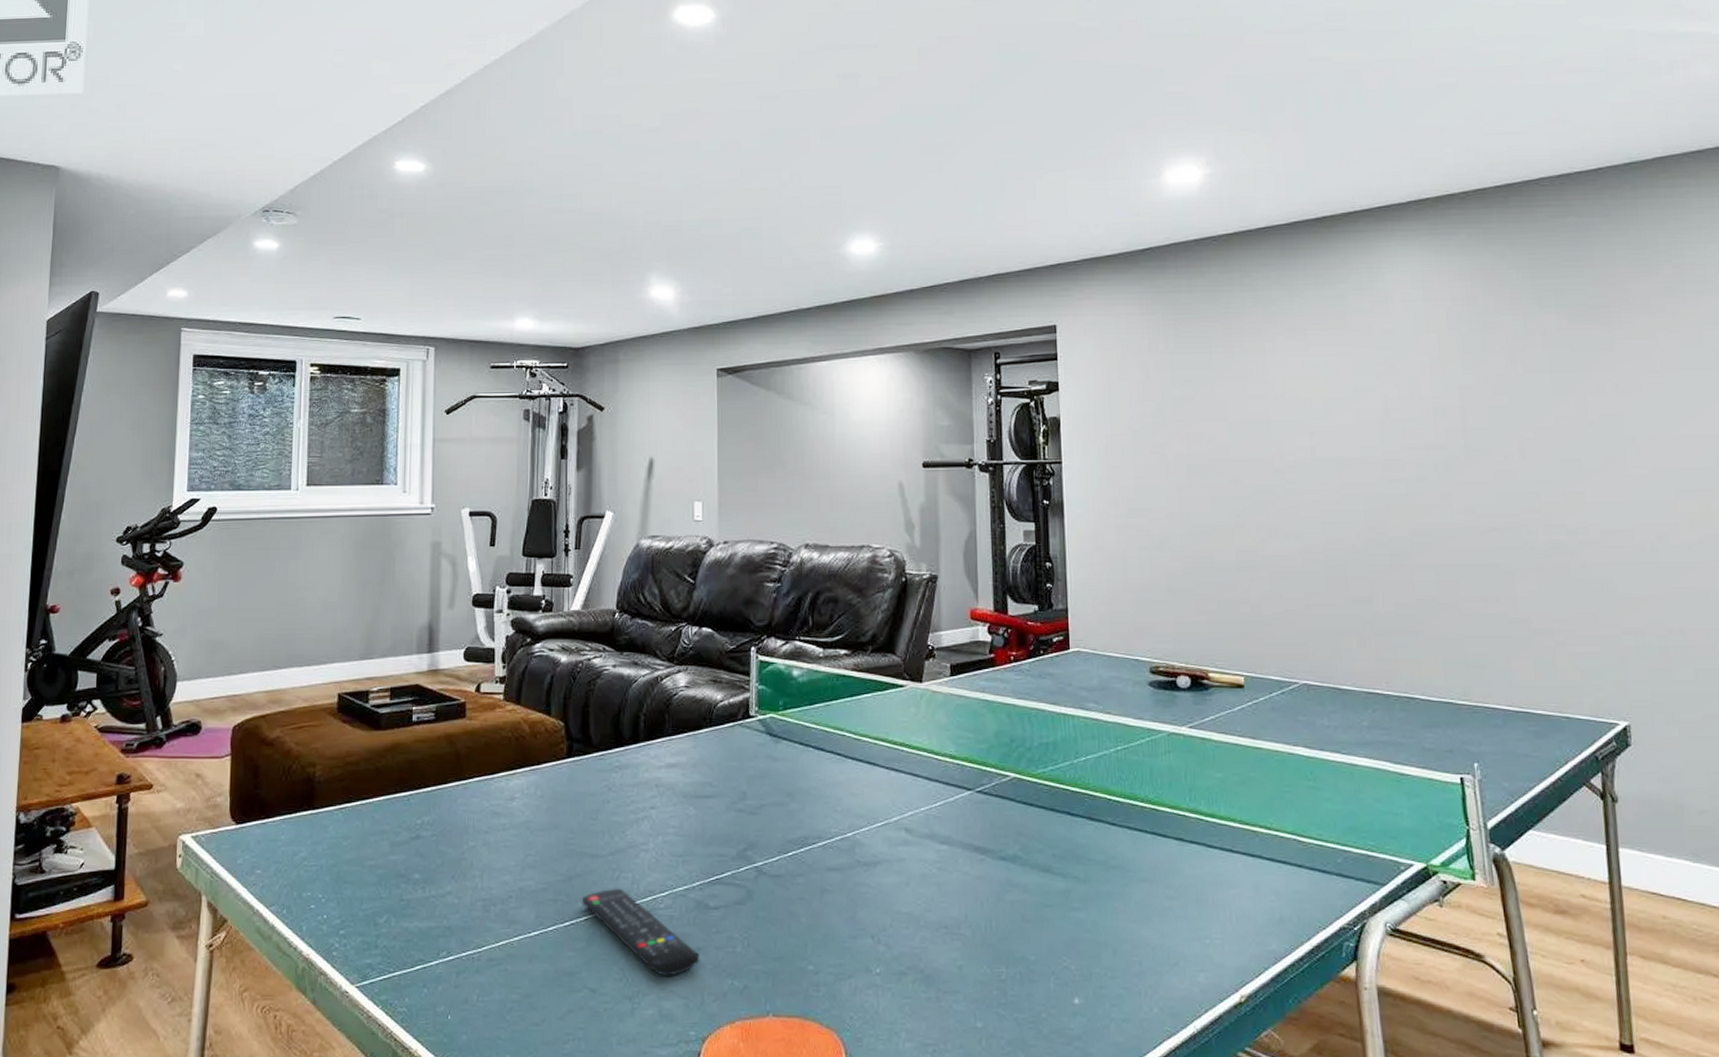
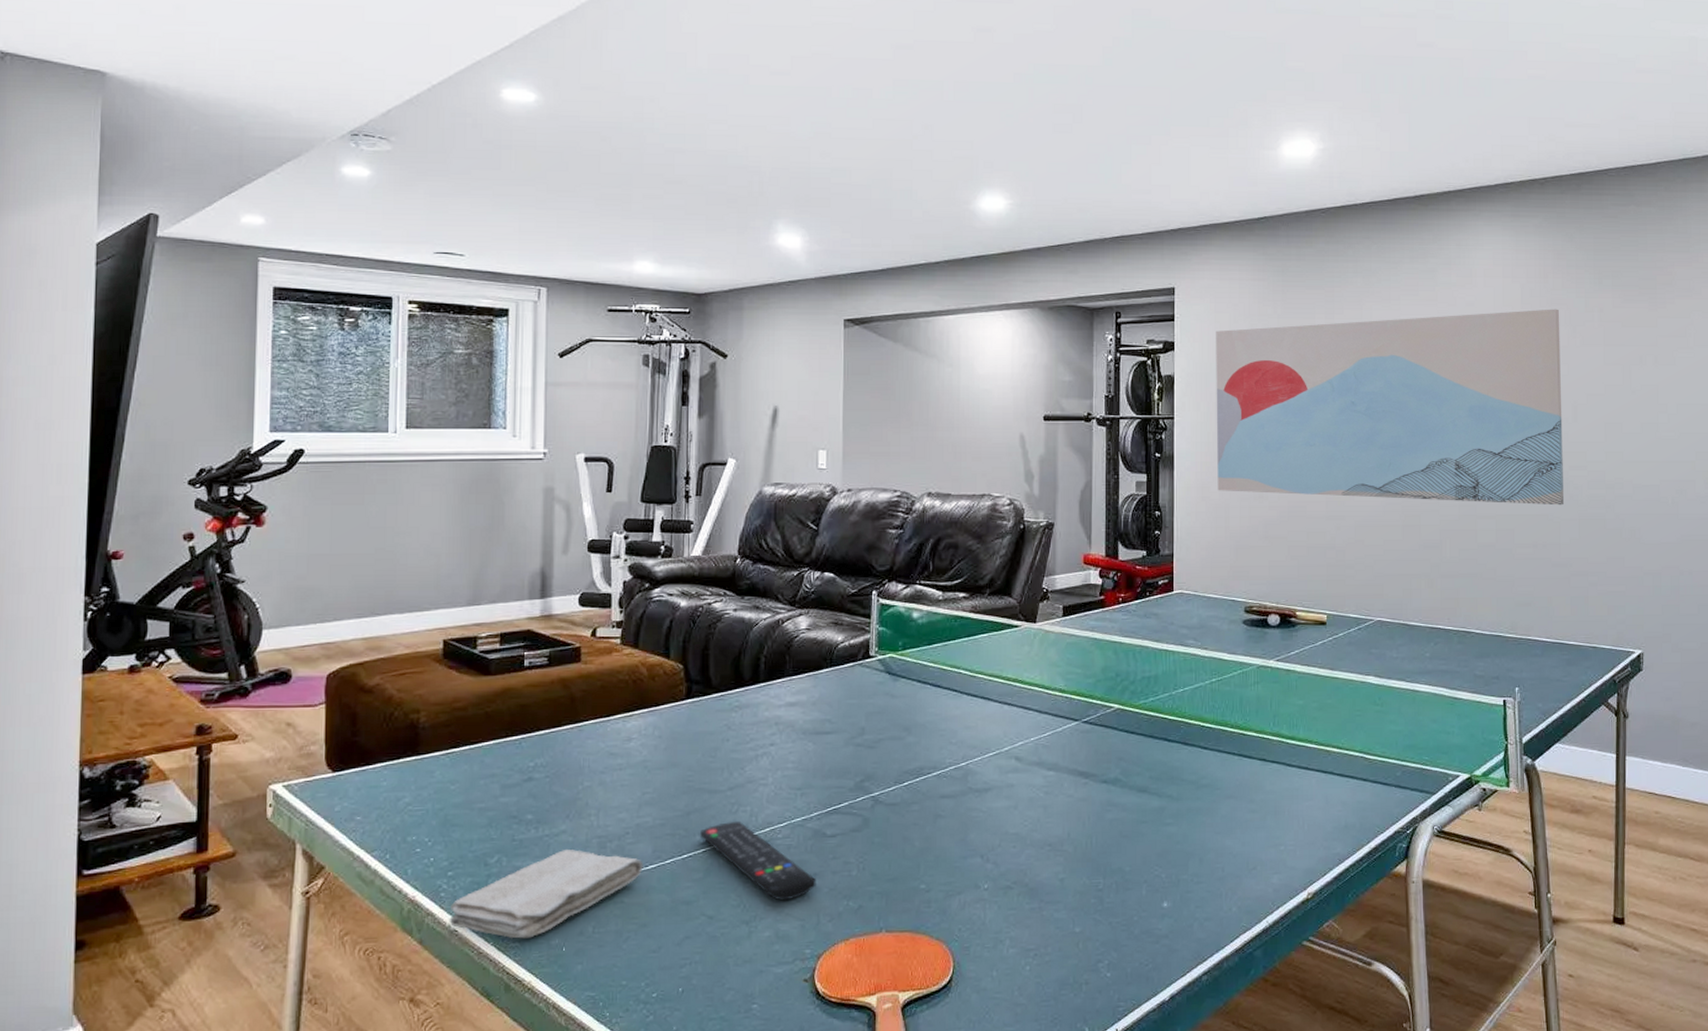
washcloth: none [340,911,526,1004] -> present [449,848,643,939]
wall art: none [1103,333,1518,554] -> present [1216,309,1565,506]

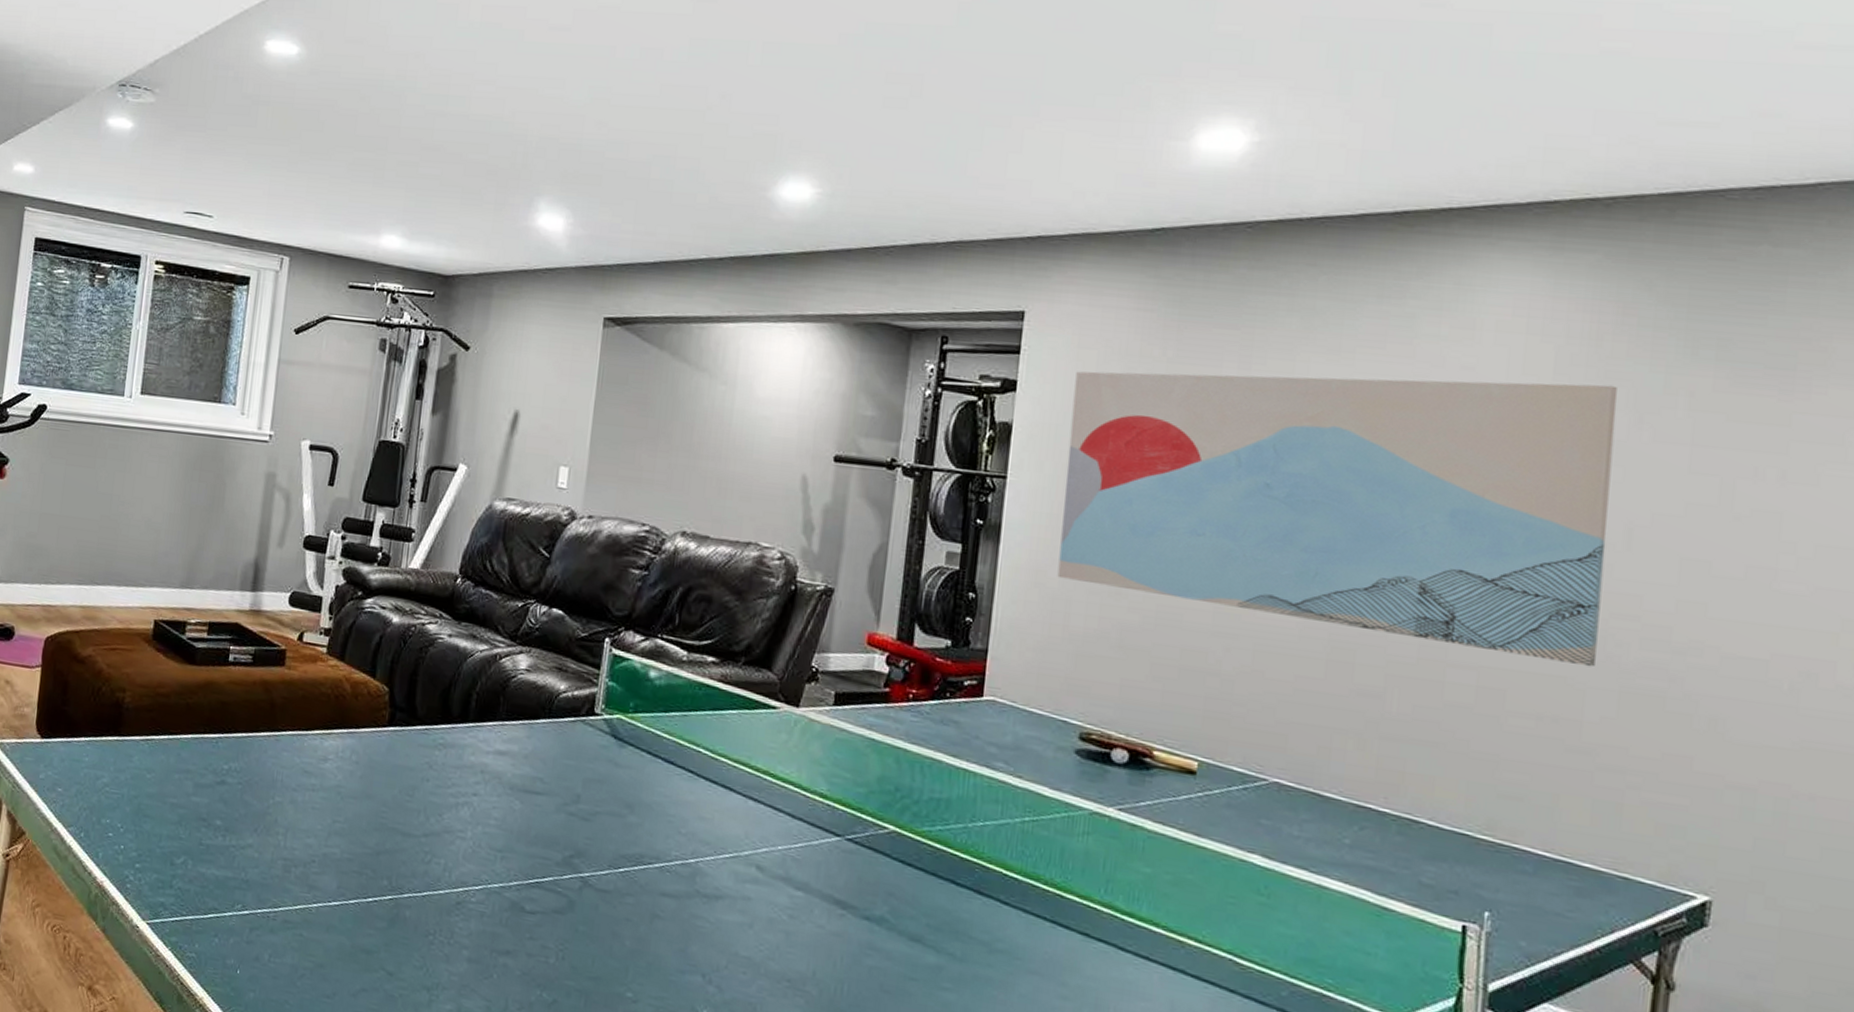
washcloth: present [449,848,643,939] -> none [132,864,327,952]
remote control: present [700,821,816,901] -> none [388,871,509,975]

